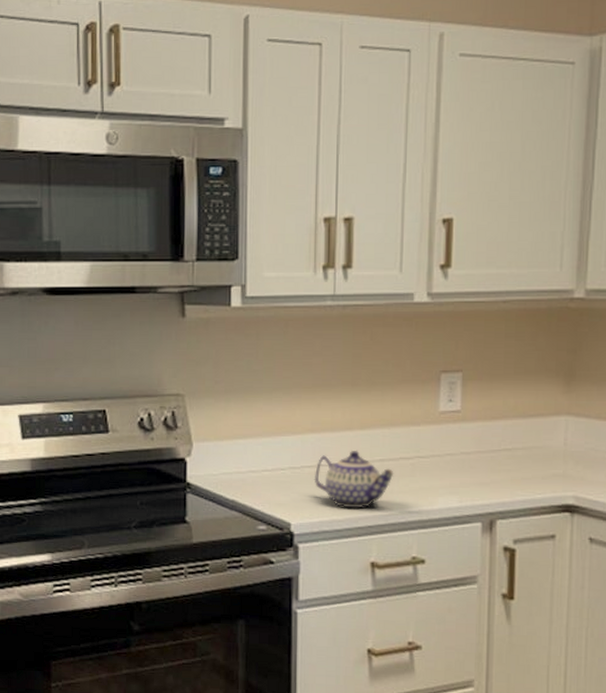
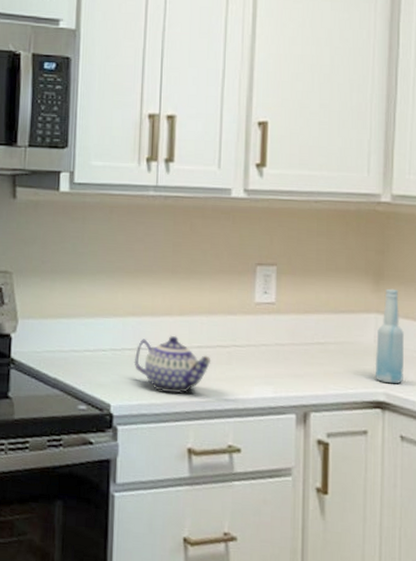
bottle: none [564,389,595,487] -> present [375,288,404,384]

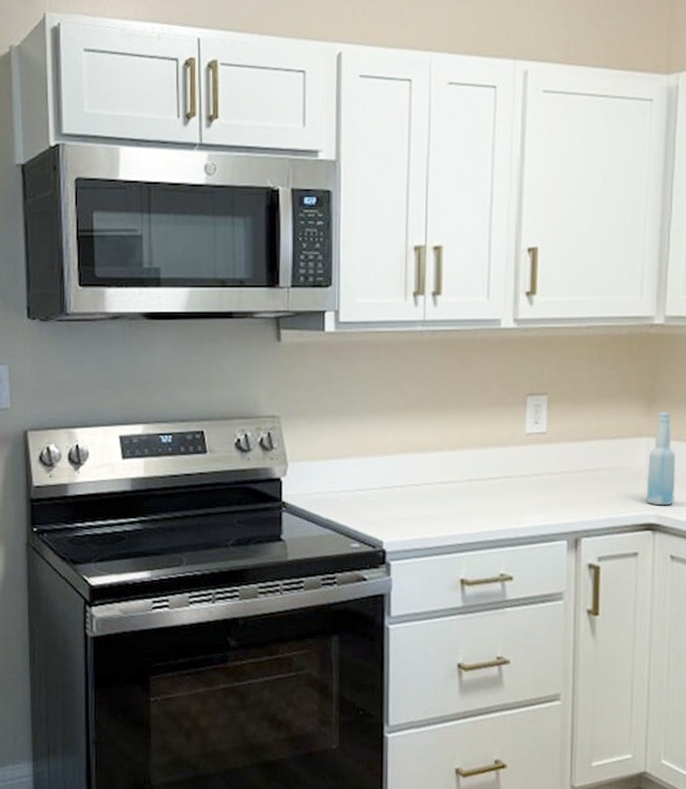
teapot: present [134,335,211,393] -> none [405,470,483,526]

